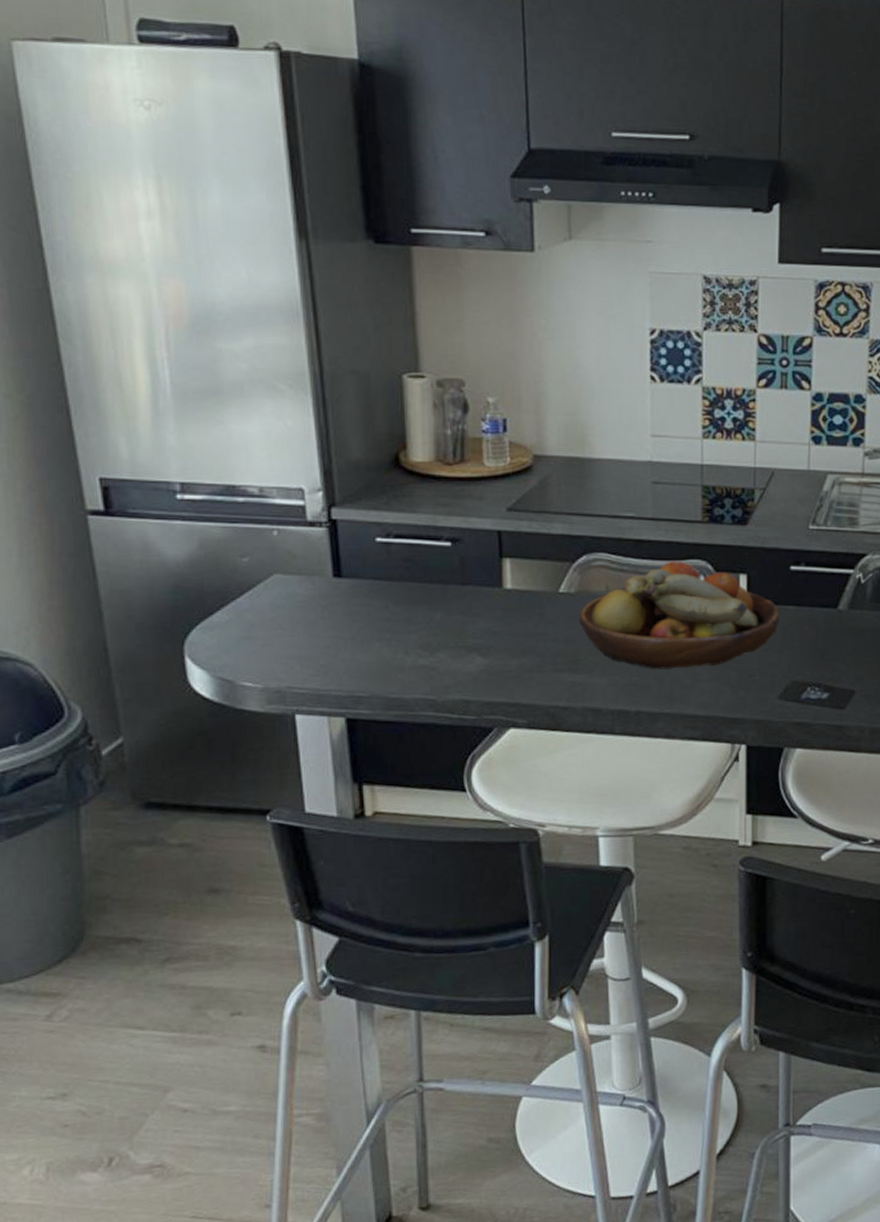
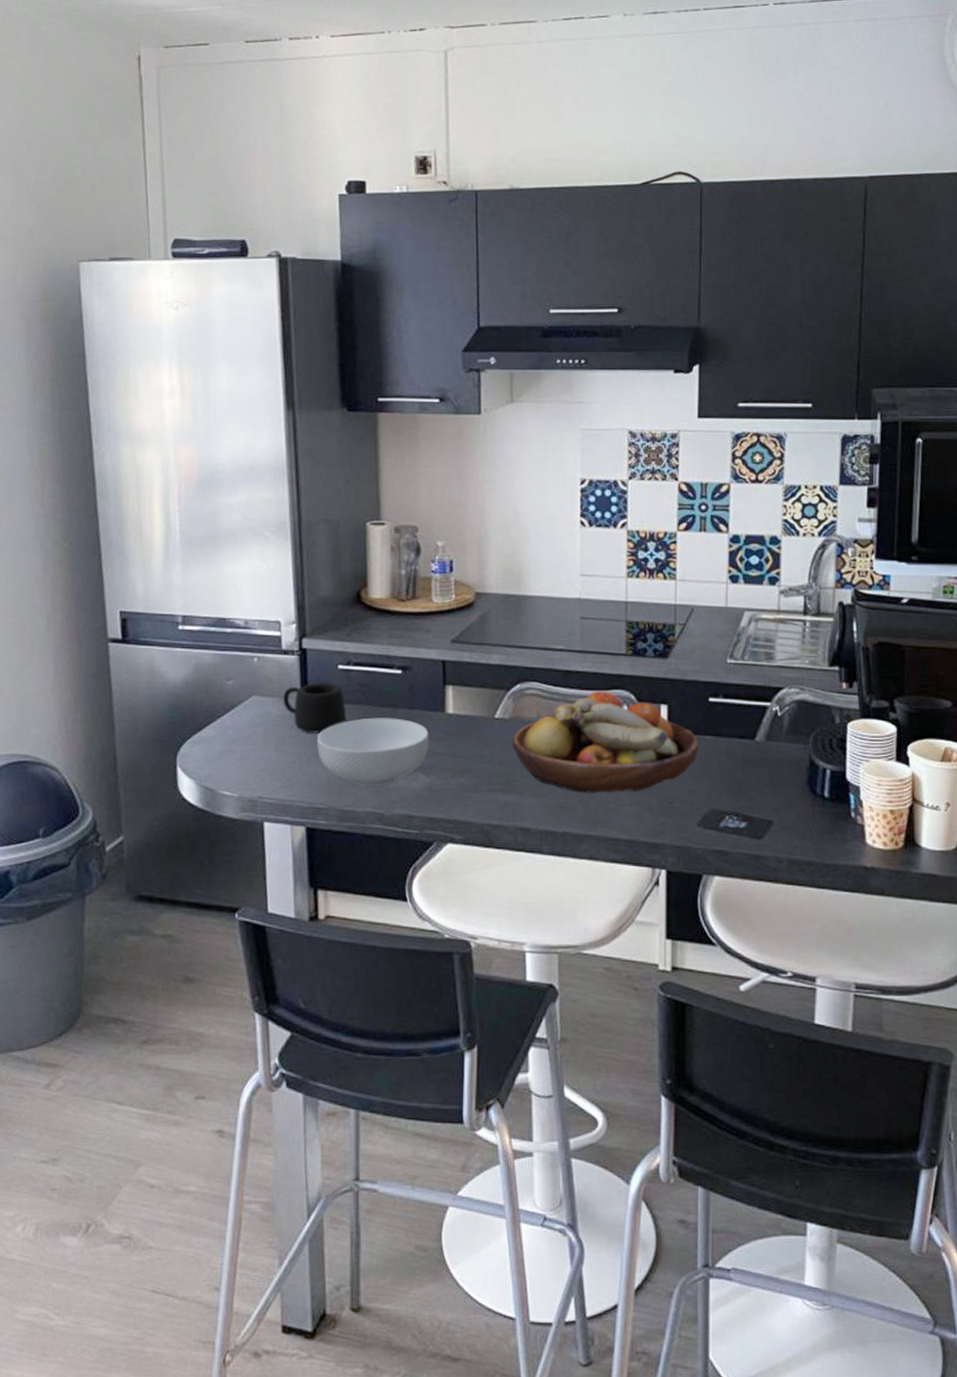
mug: none [311,558,388,614] -> present [283,683,346,733]
cereal bowl: none [354,595,484,672] -> present [317,718,428,787]

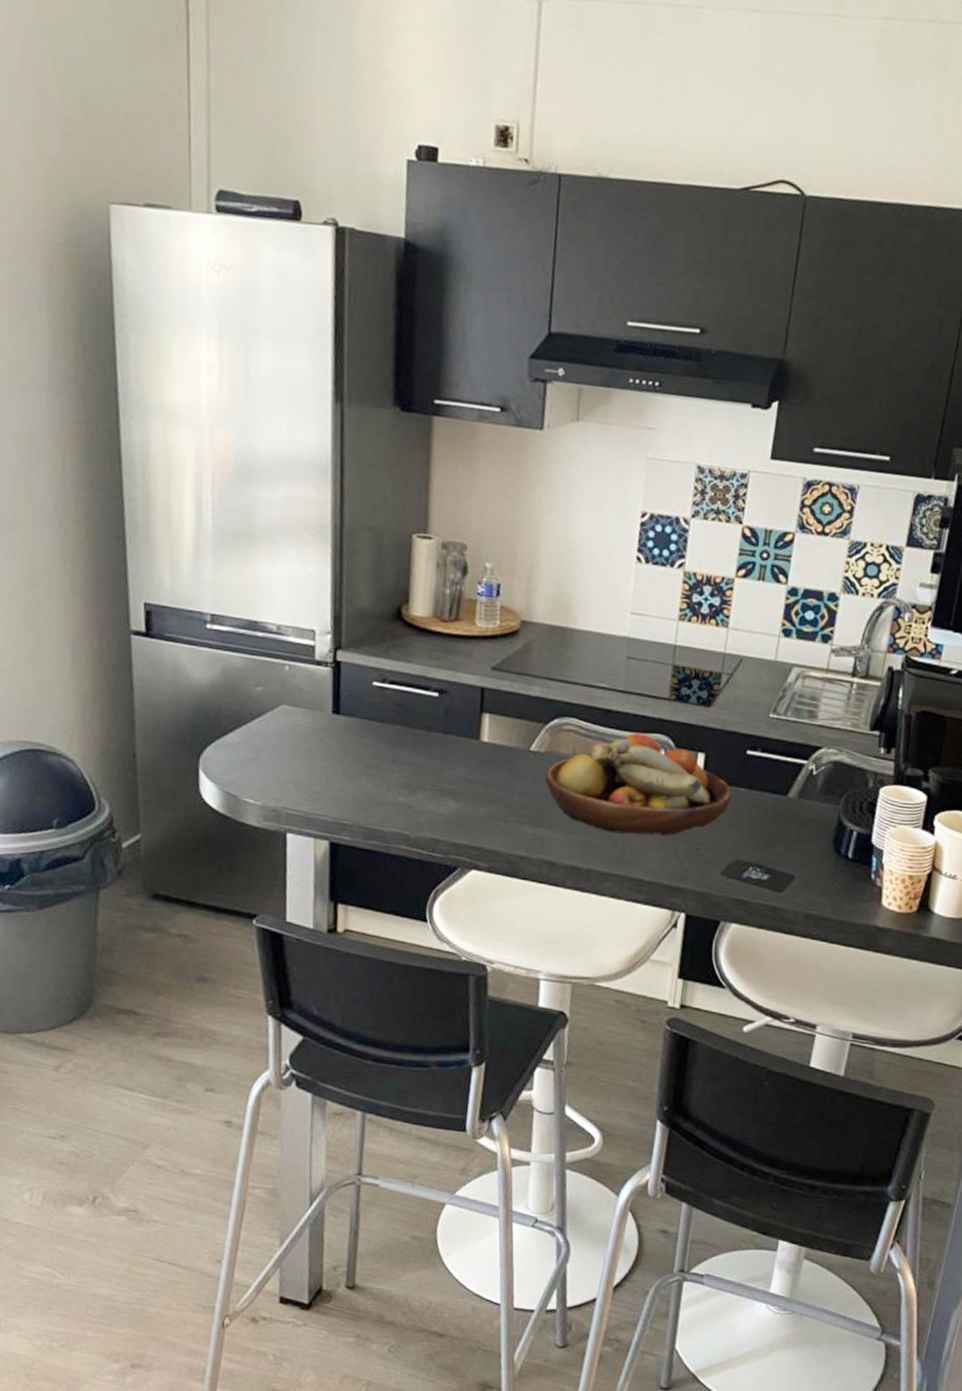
mug: present [283,683,346,733] -> none [313,697,378,750]
cereal bowl: present [317,718,428,787] -> none [346,738,461,809]

